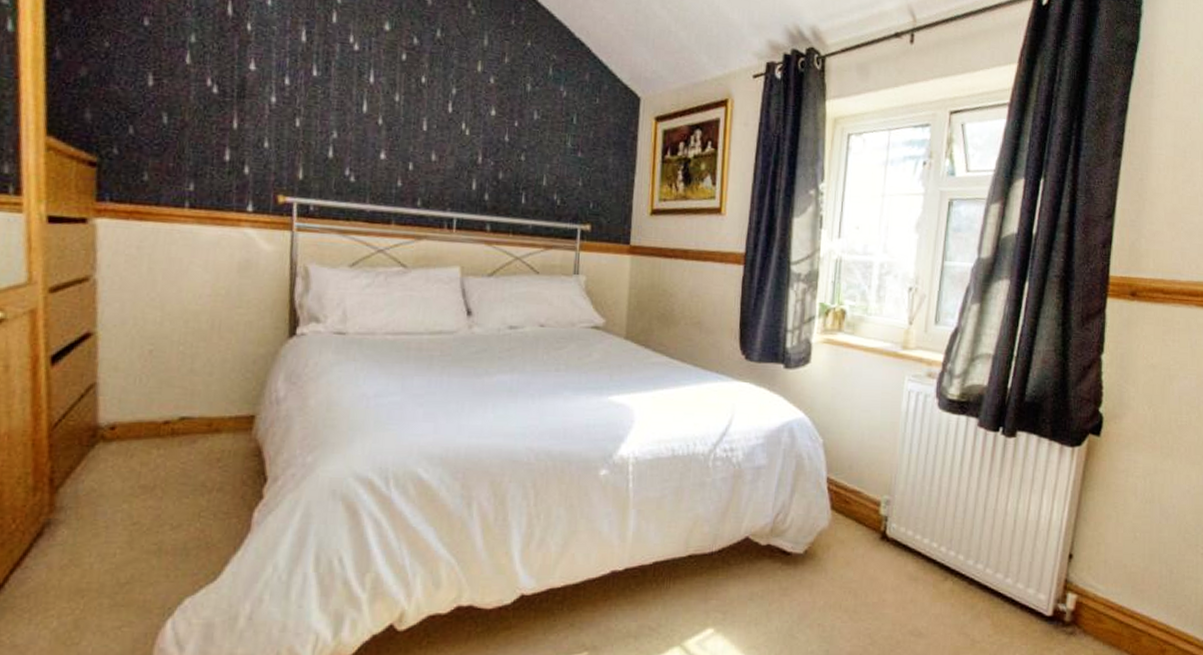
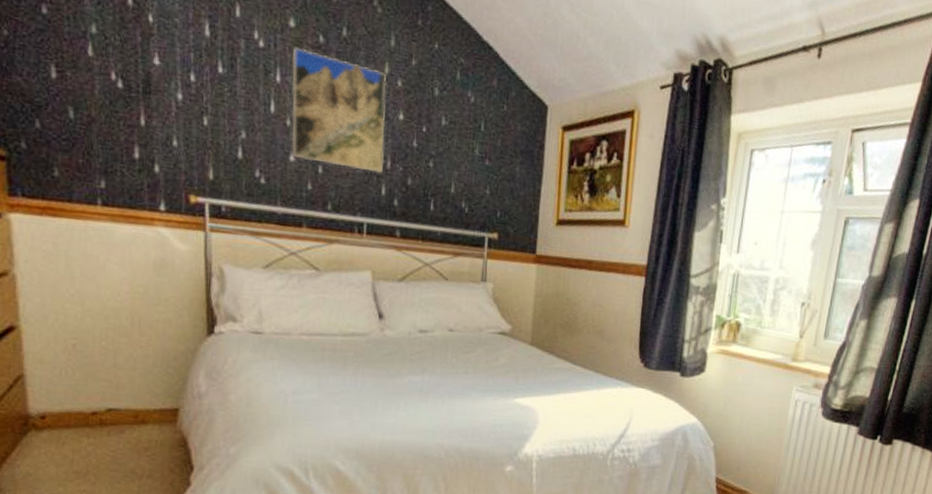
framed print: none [382,49,480,169] -> present [291,47,387,174]

